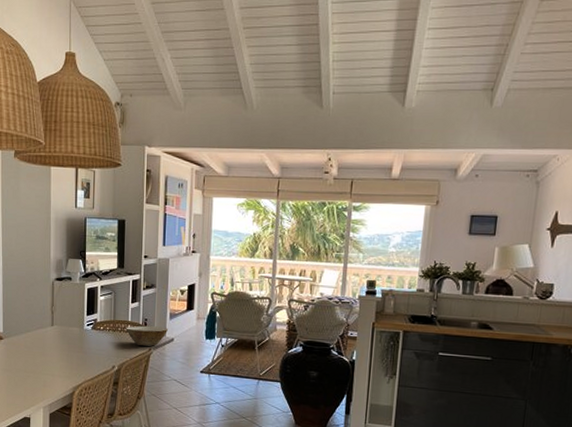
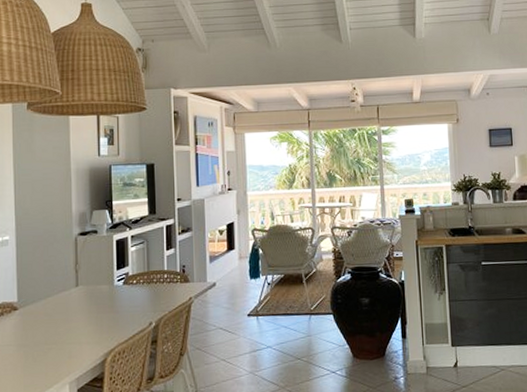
bowl: present [125,325,168,346] -> none [161,271,208,295]

